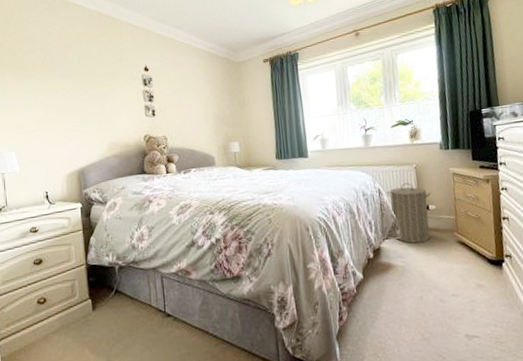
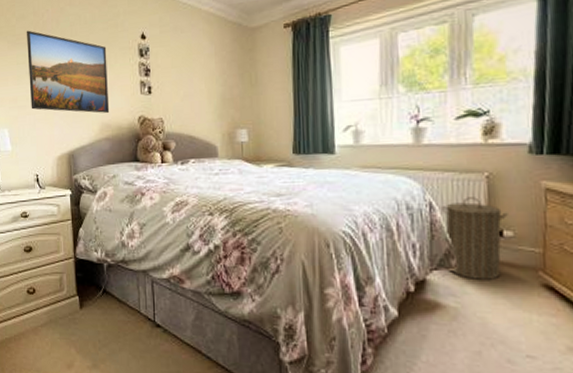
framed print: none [33,63,117,134] -> present [26,30,110,114]

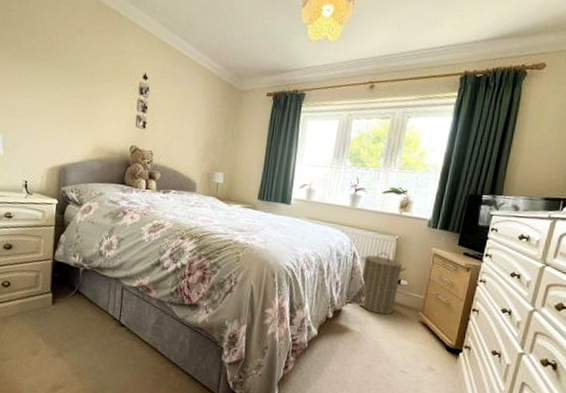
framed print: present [26,30,110,114] -> none [28,47,110,138]

